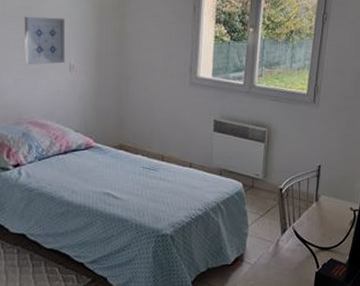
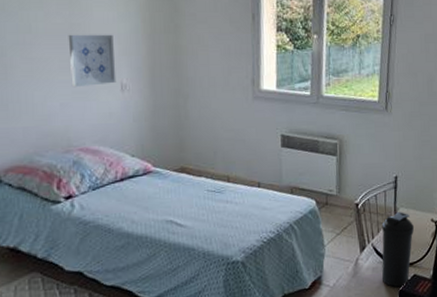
water bottle: none [300,199,334,270] -> present [381,212,415,288]

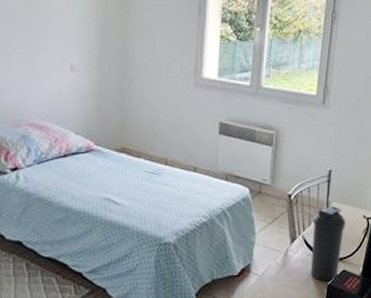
wall art: present [68,34,117,88] -> none [25,15,68,66]

